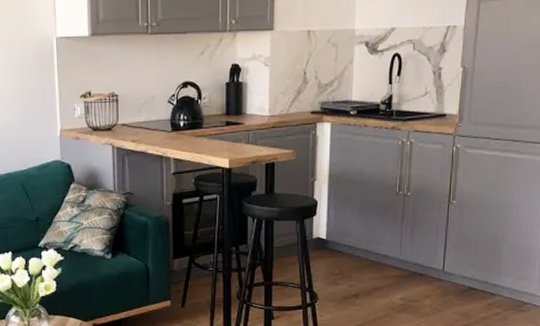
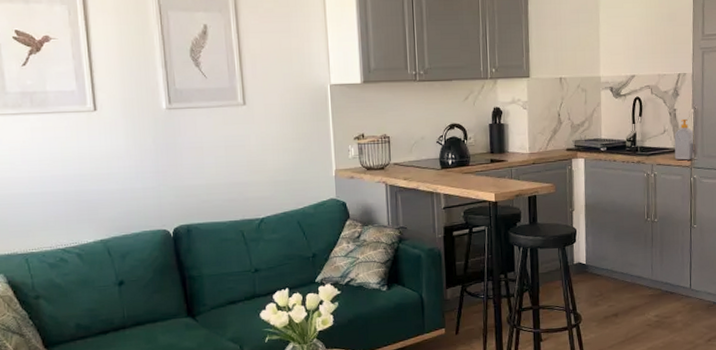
soap bottle: none [435,79,462,127] -> present [674,118,695,160]

